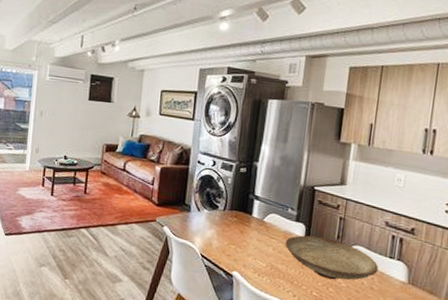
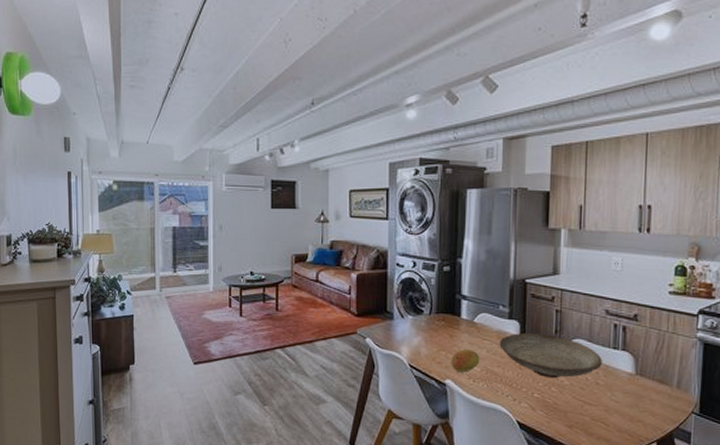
fruit: none [239,245,267,267] -> present [451,349,480,373]

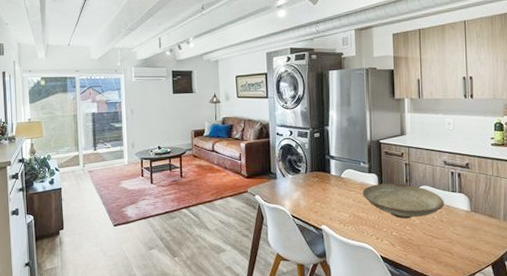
fruit: present [451,349,480,373] -> none [325,200,348,219]

